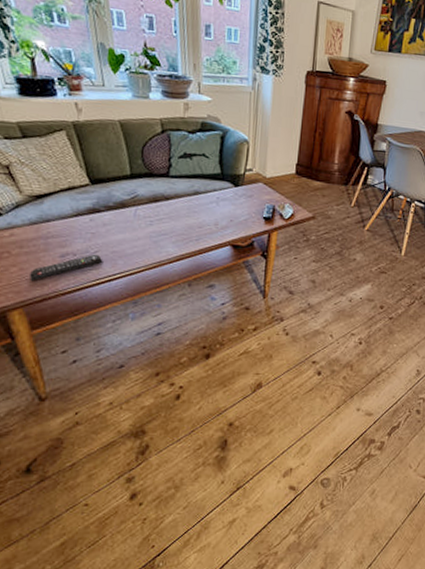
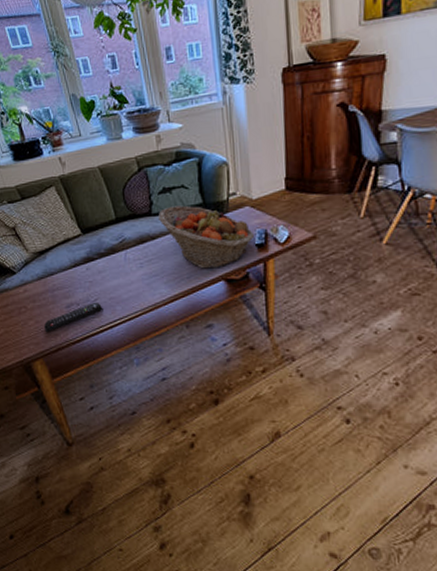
fruit basket: none [175,171,264,235] -> present [158,205,255,269]

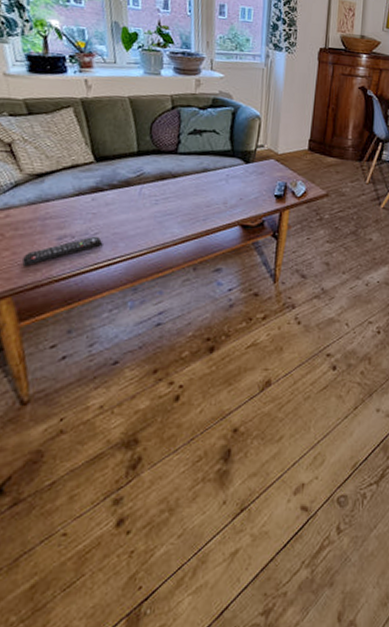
fruit basket: present [158,205,255,269] -> none [184,148,275,214]

